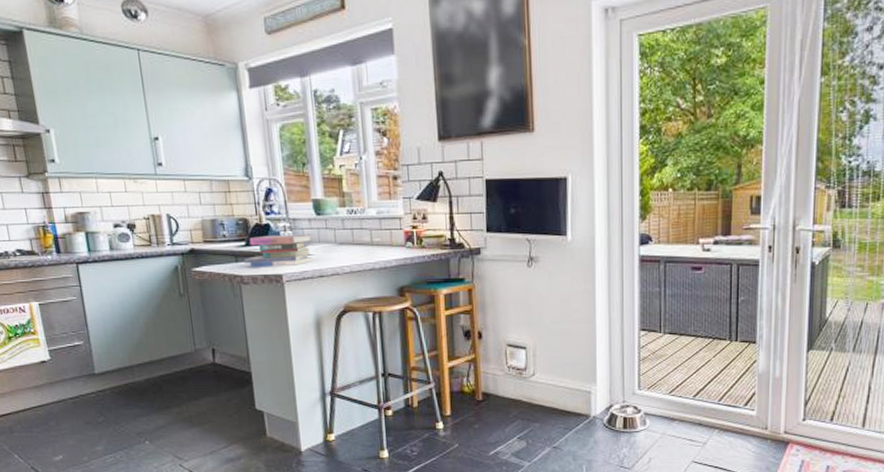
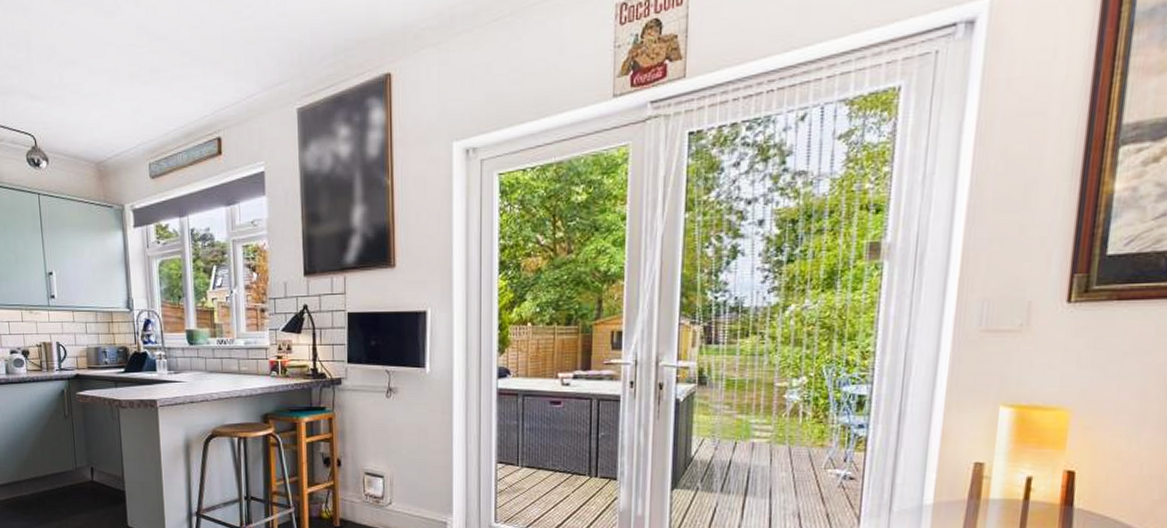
books: present [243,234,314,268] -> none [122,362,185,393]

